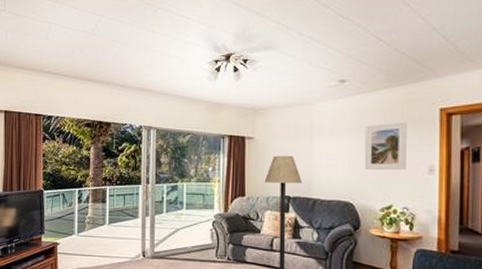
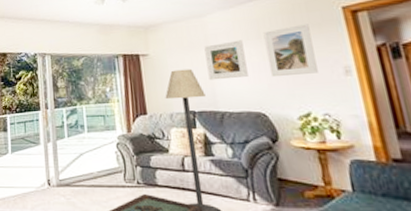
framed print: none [308,132,345,169] -> present [204,40,248,81]

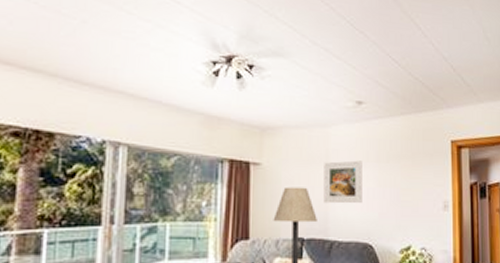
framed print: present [263,24,318,77] -> none [382,152,423,206]

